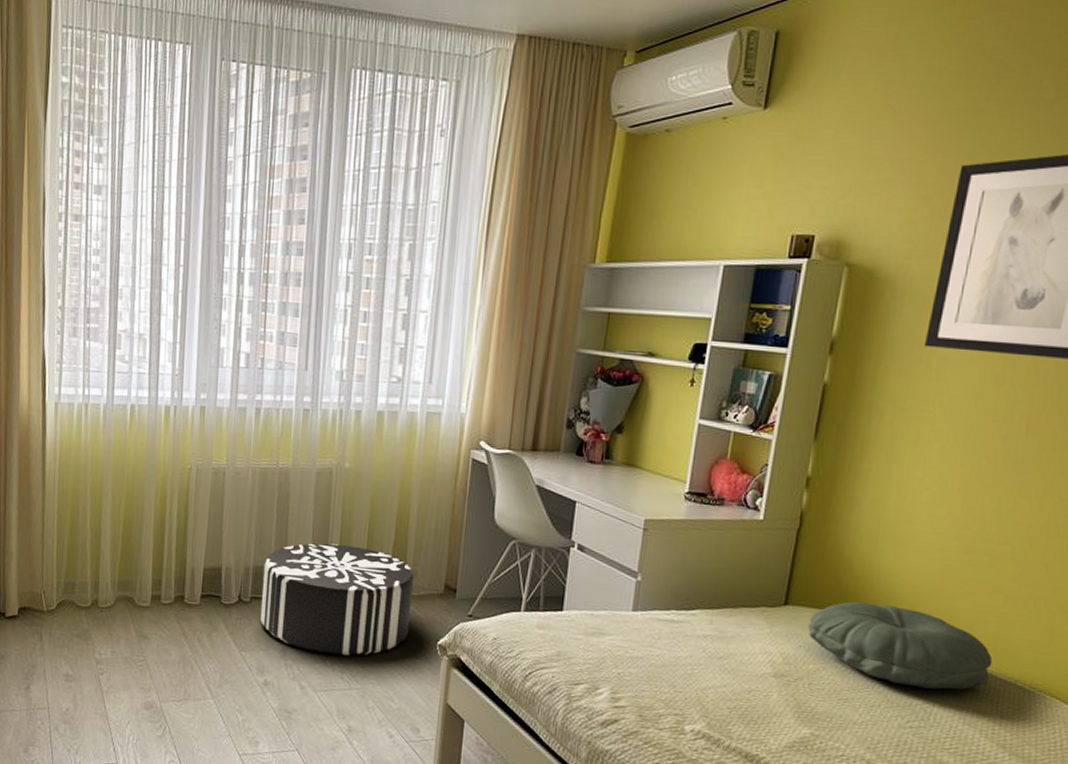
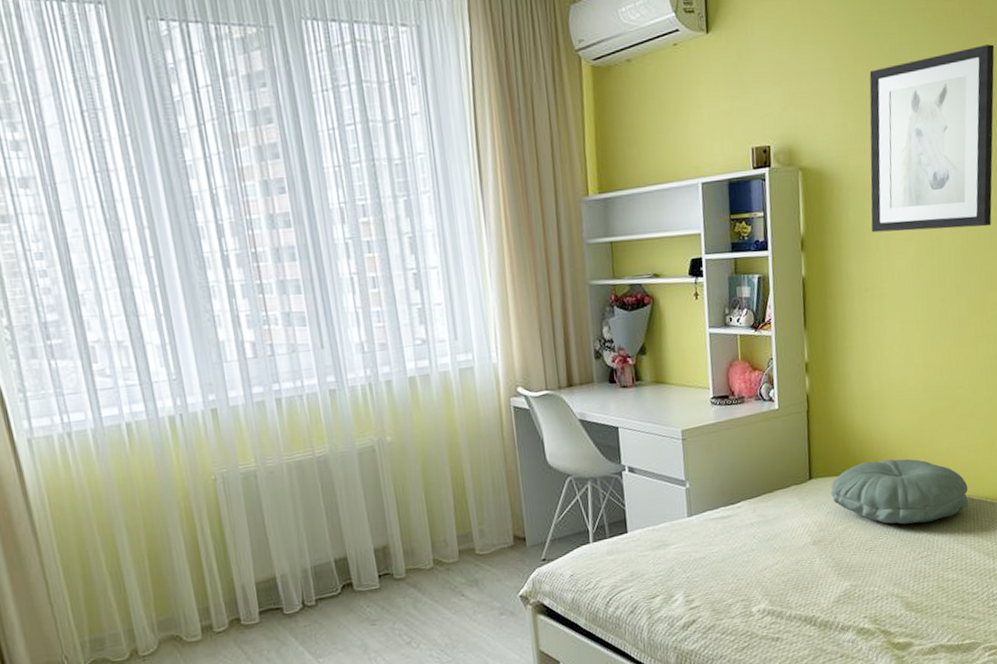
pouf: present [261,543,415,656] -> none [322,518,488,639]

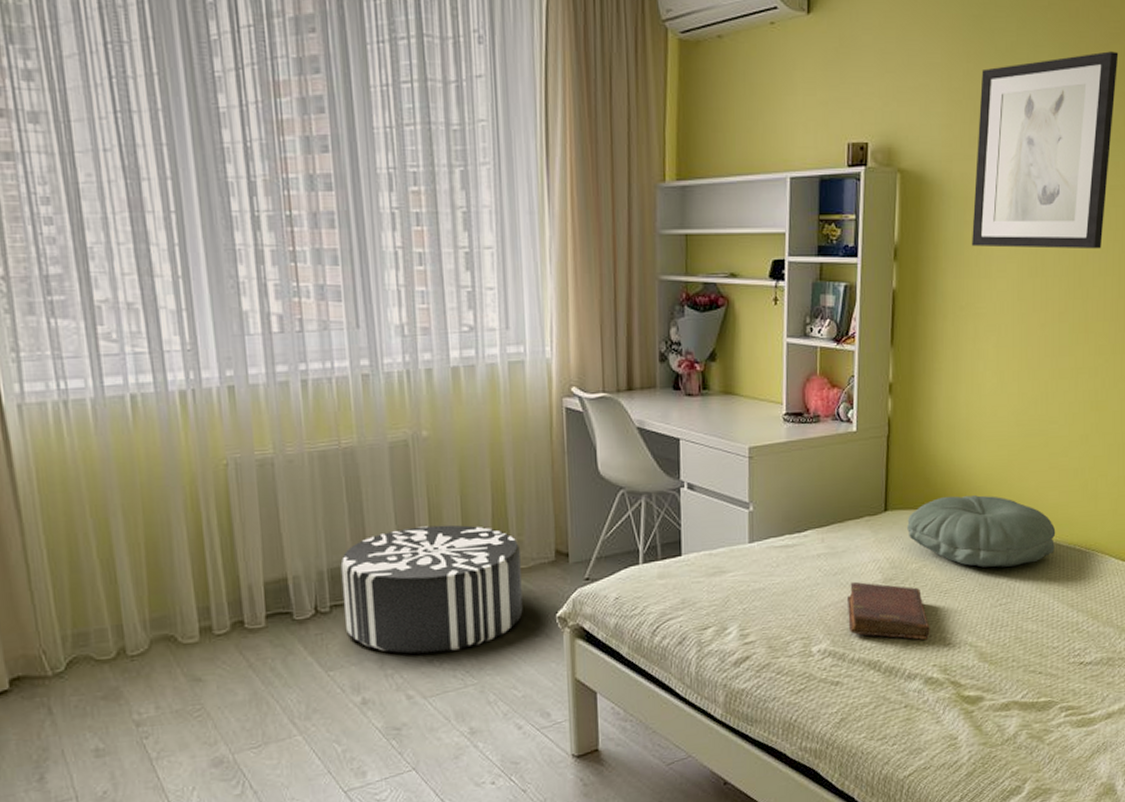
pouf: none [322,518,488,639] -> present [340,524,523,655]
diary: none [780,545,859,595] -> present [846,582,930,640]

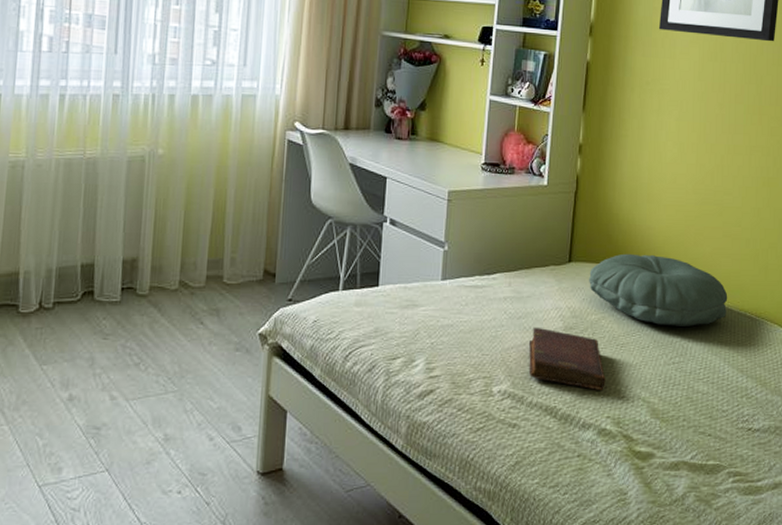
pouf: present [340,524,523,655] -> none [65,236,233,357]

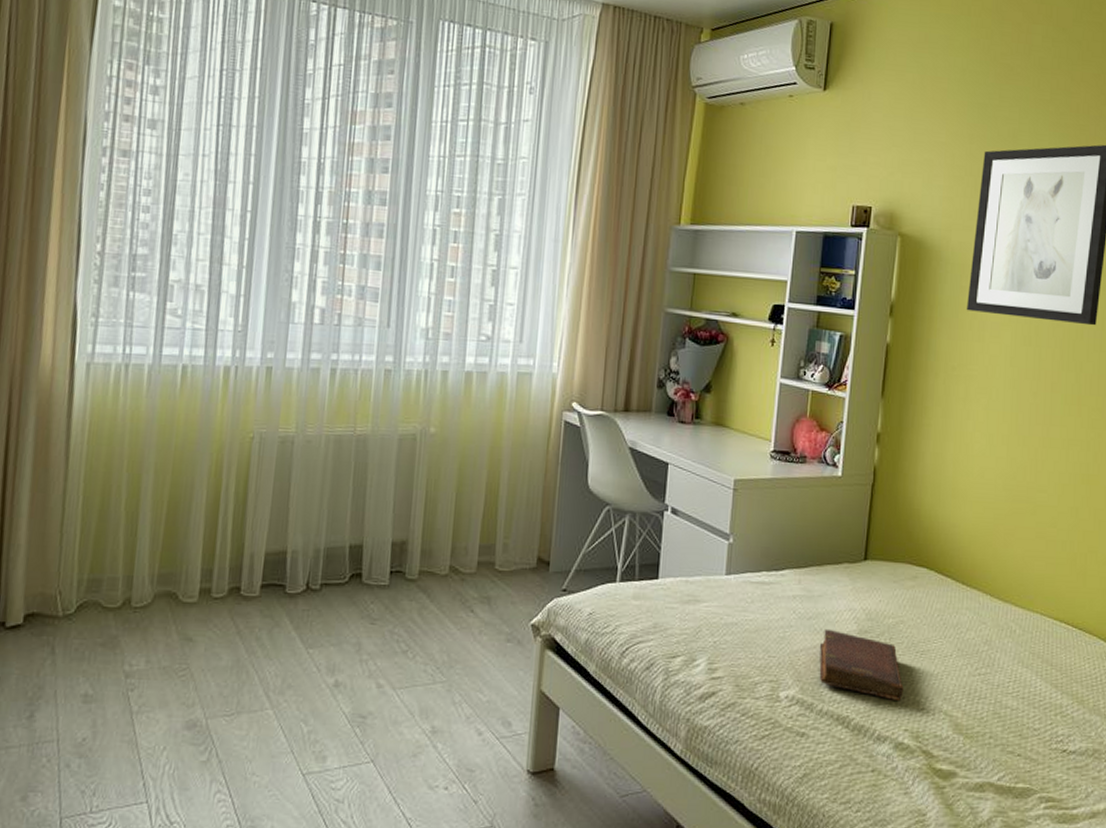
pillow: present [589,253,728,326] -> none [886,552,1041,635]

